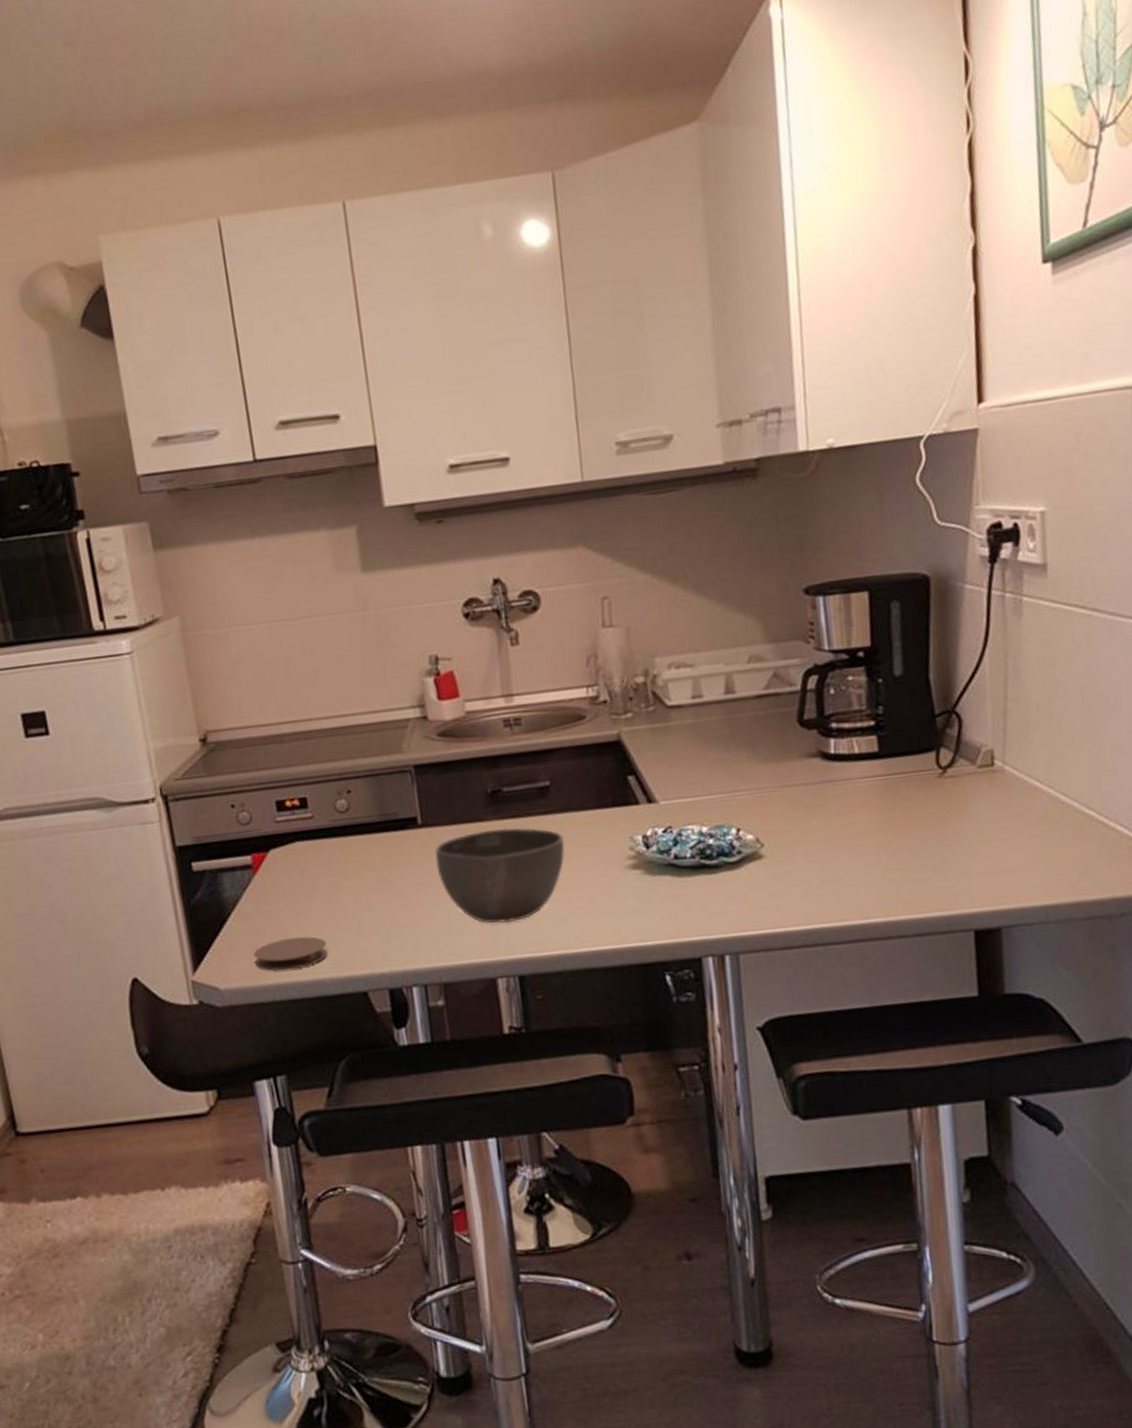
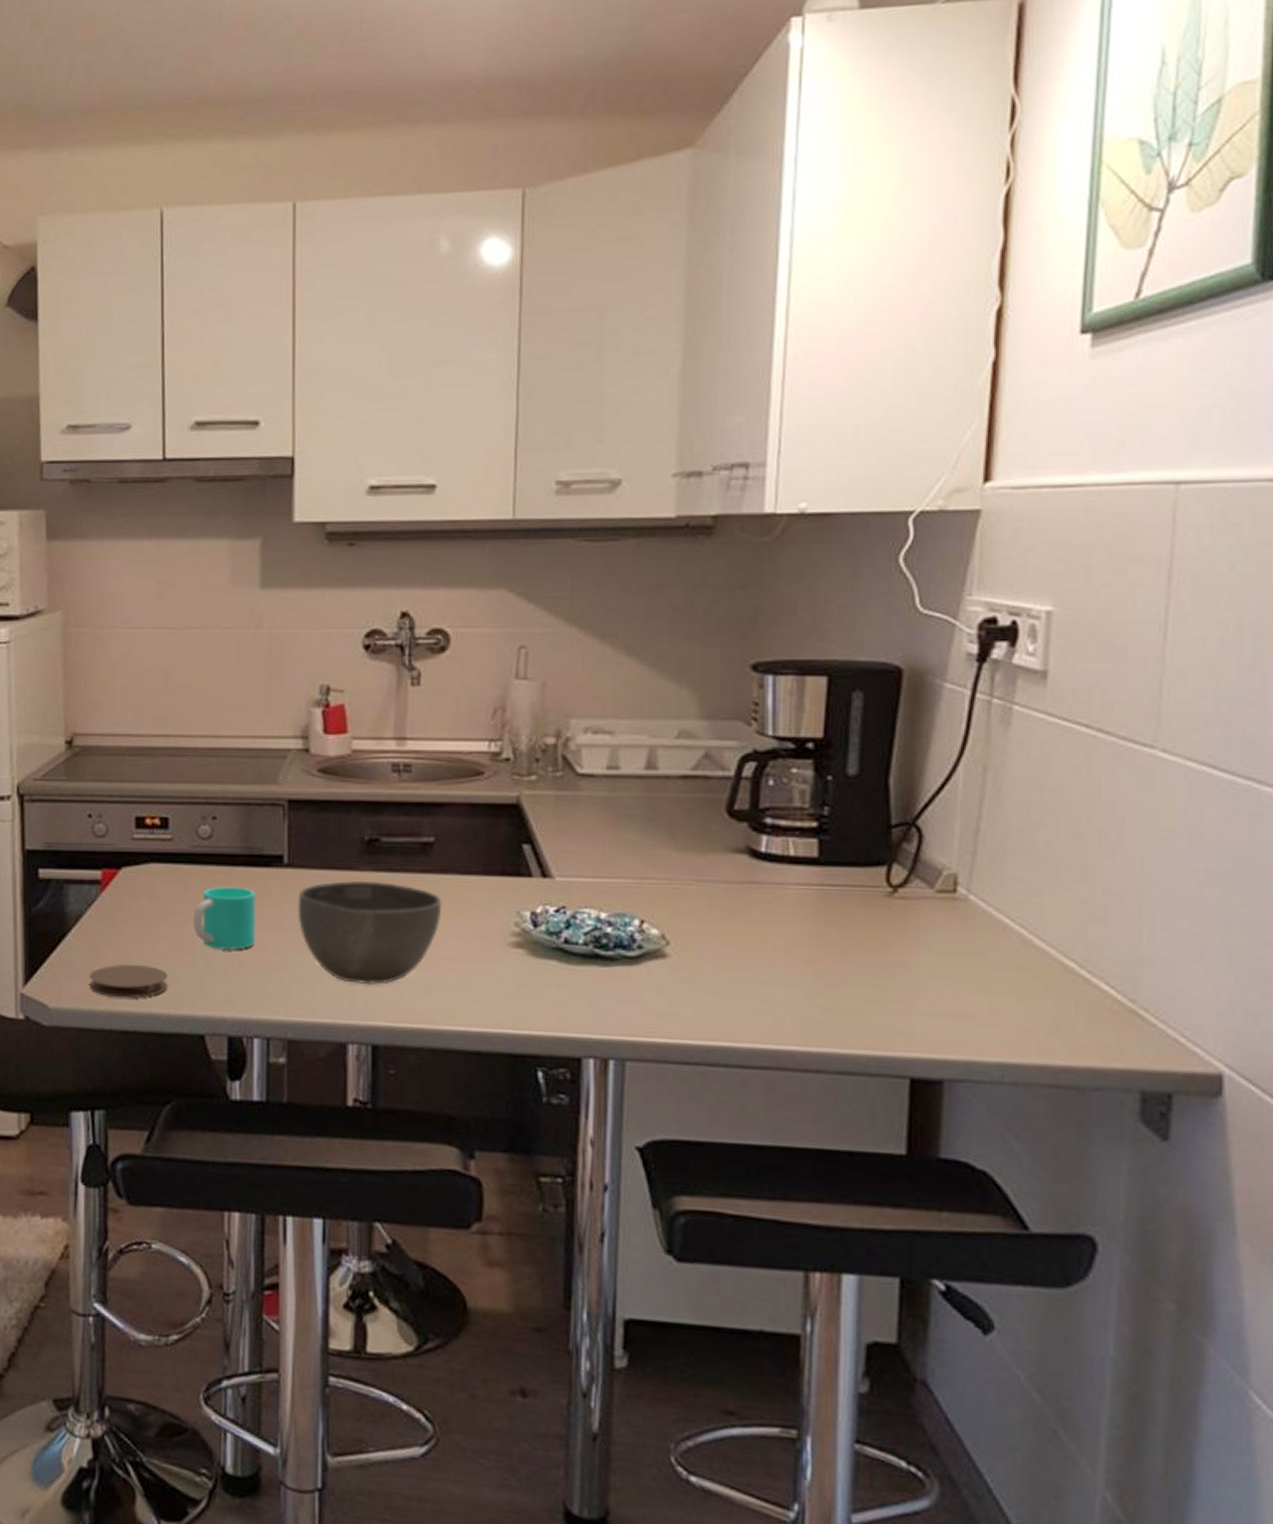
cup: none [342,851,402,912] -> present [193,886,257,951]

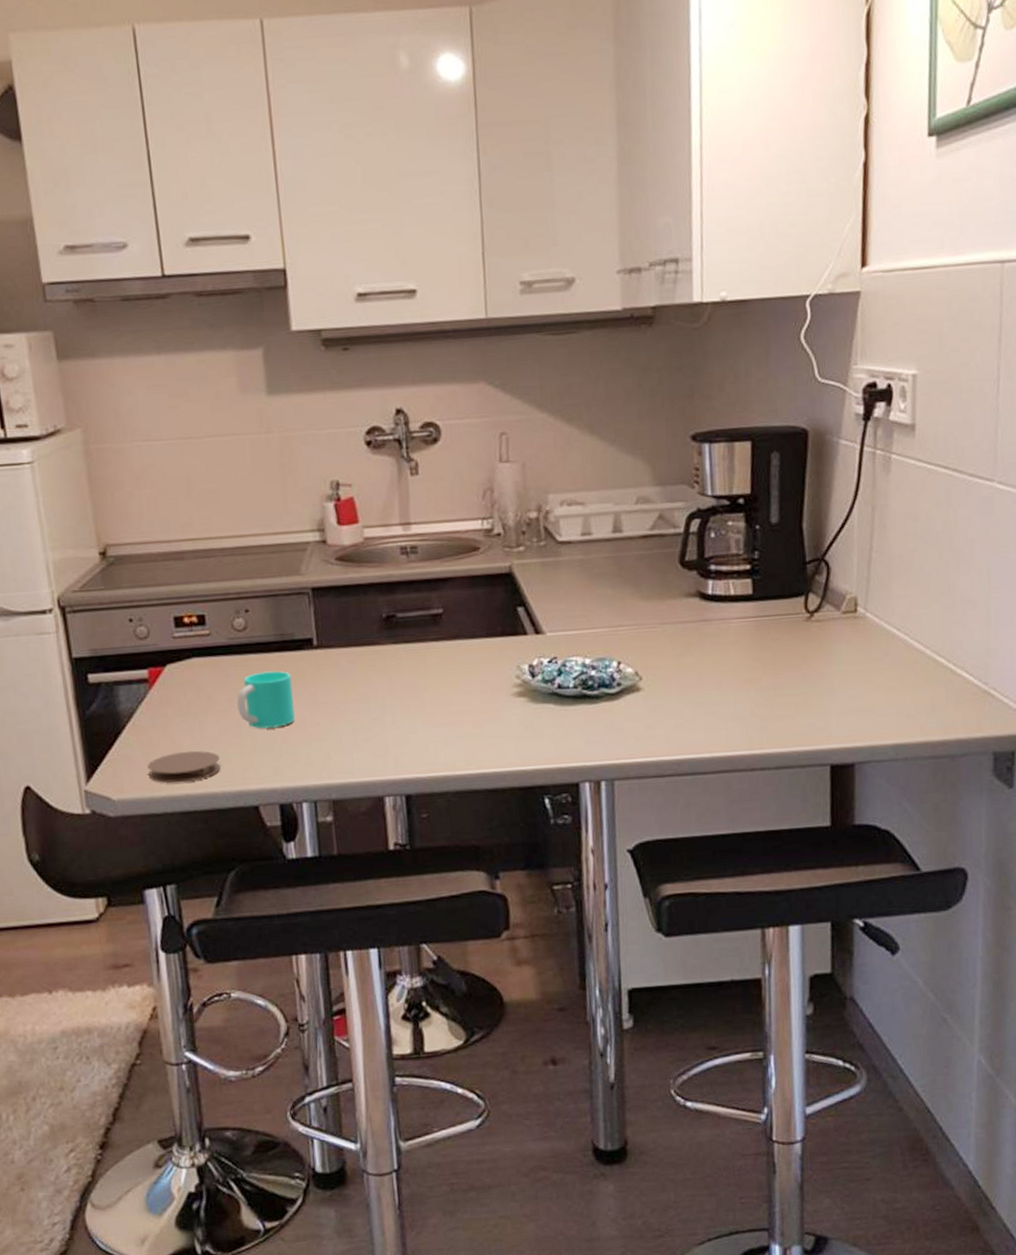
bowl: present [298,880,442,985] -> none [329,652,455,745]

